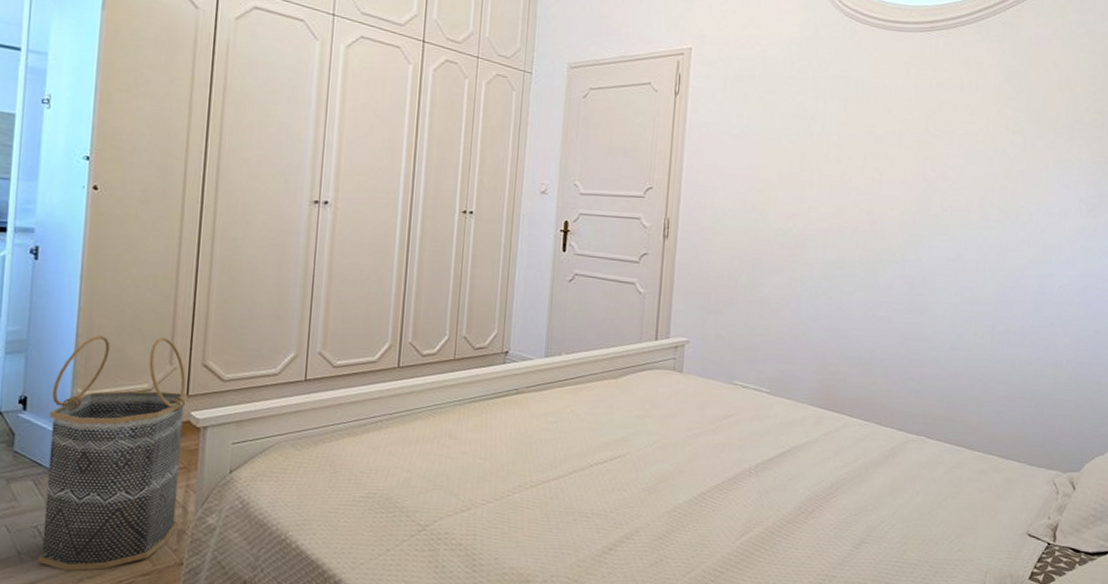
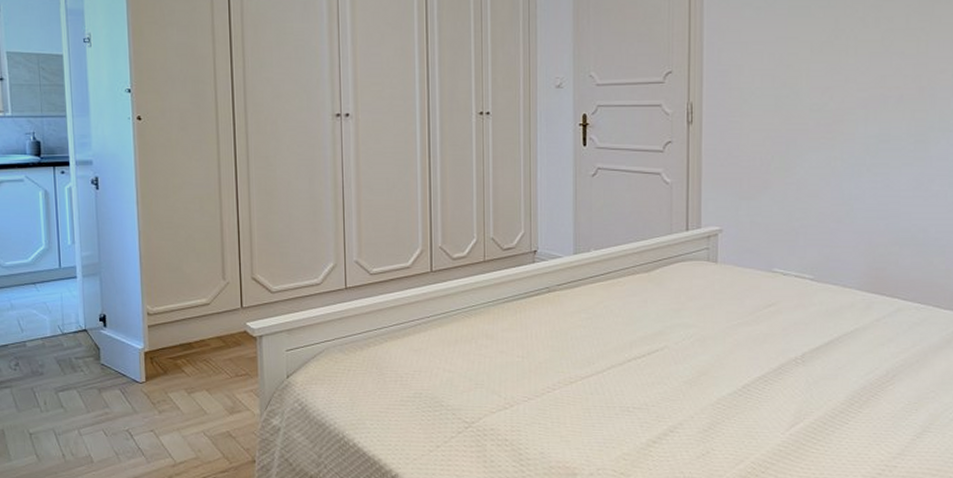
basket: present [38,335,188,572] -> none [125,255,247,469]

